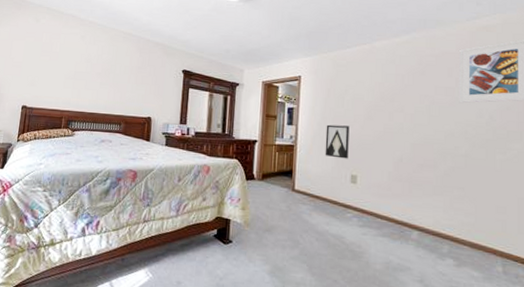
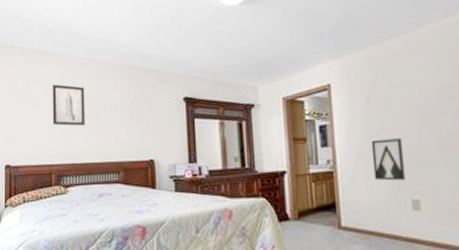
wall art: none [68,43,100,82] -> present [52,84,85,126]

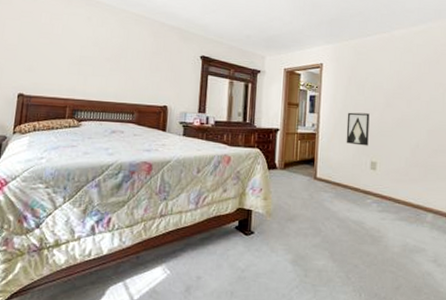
wall art: present [52,84,85,126] -> none [73,24,109,67]

